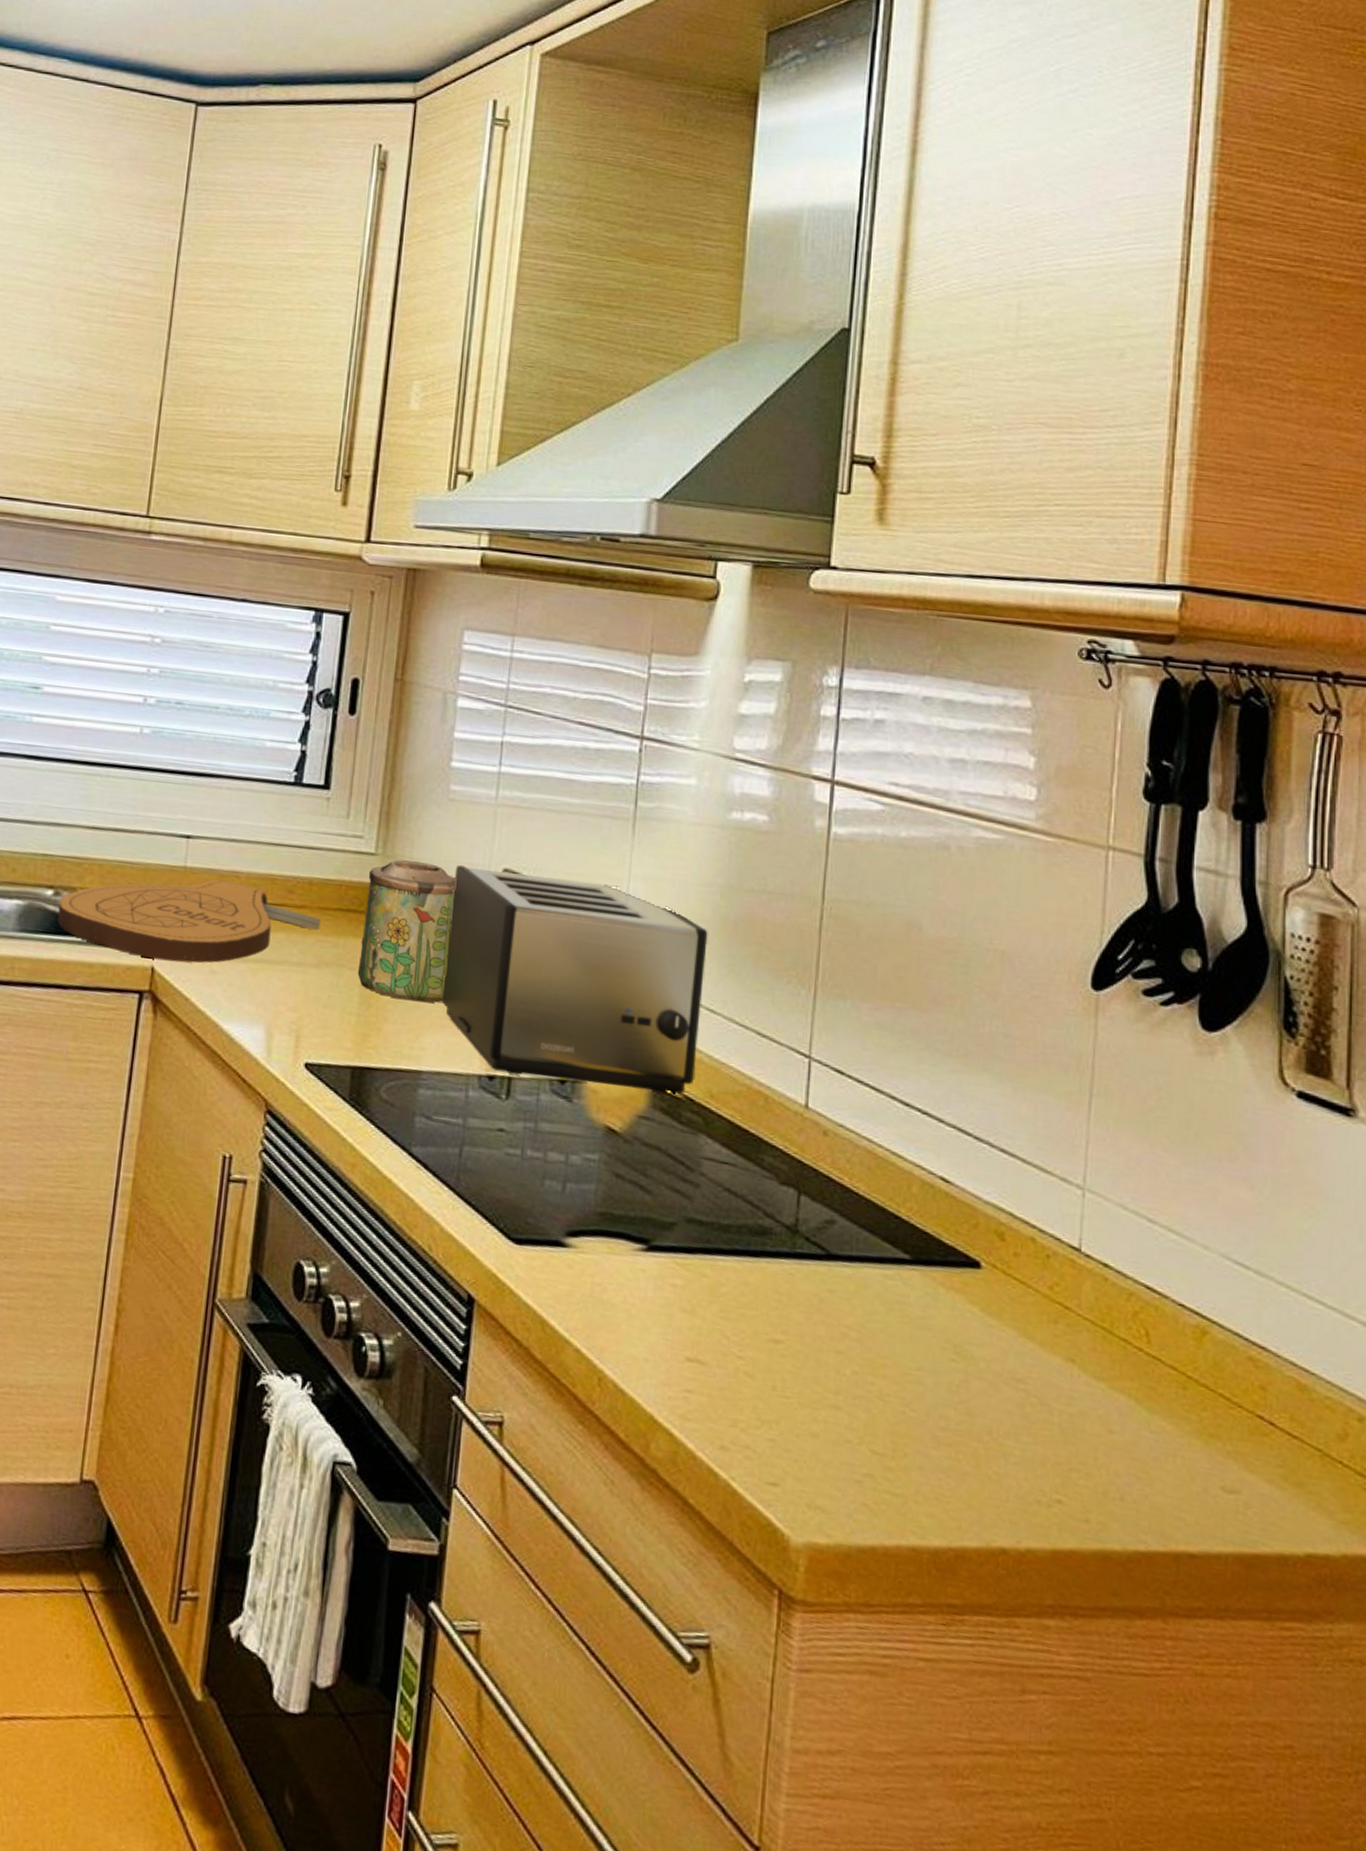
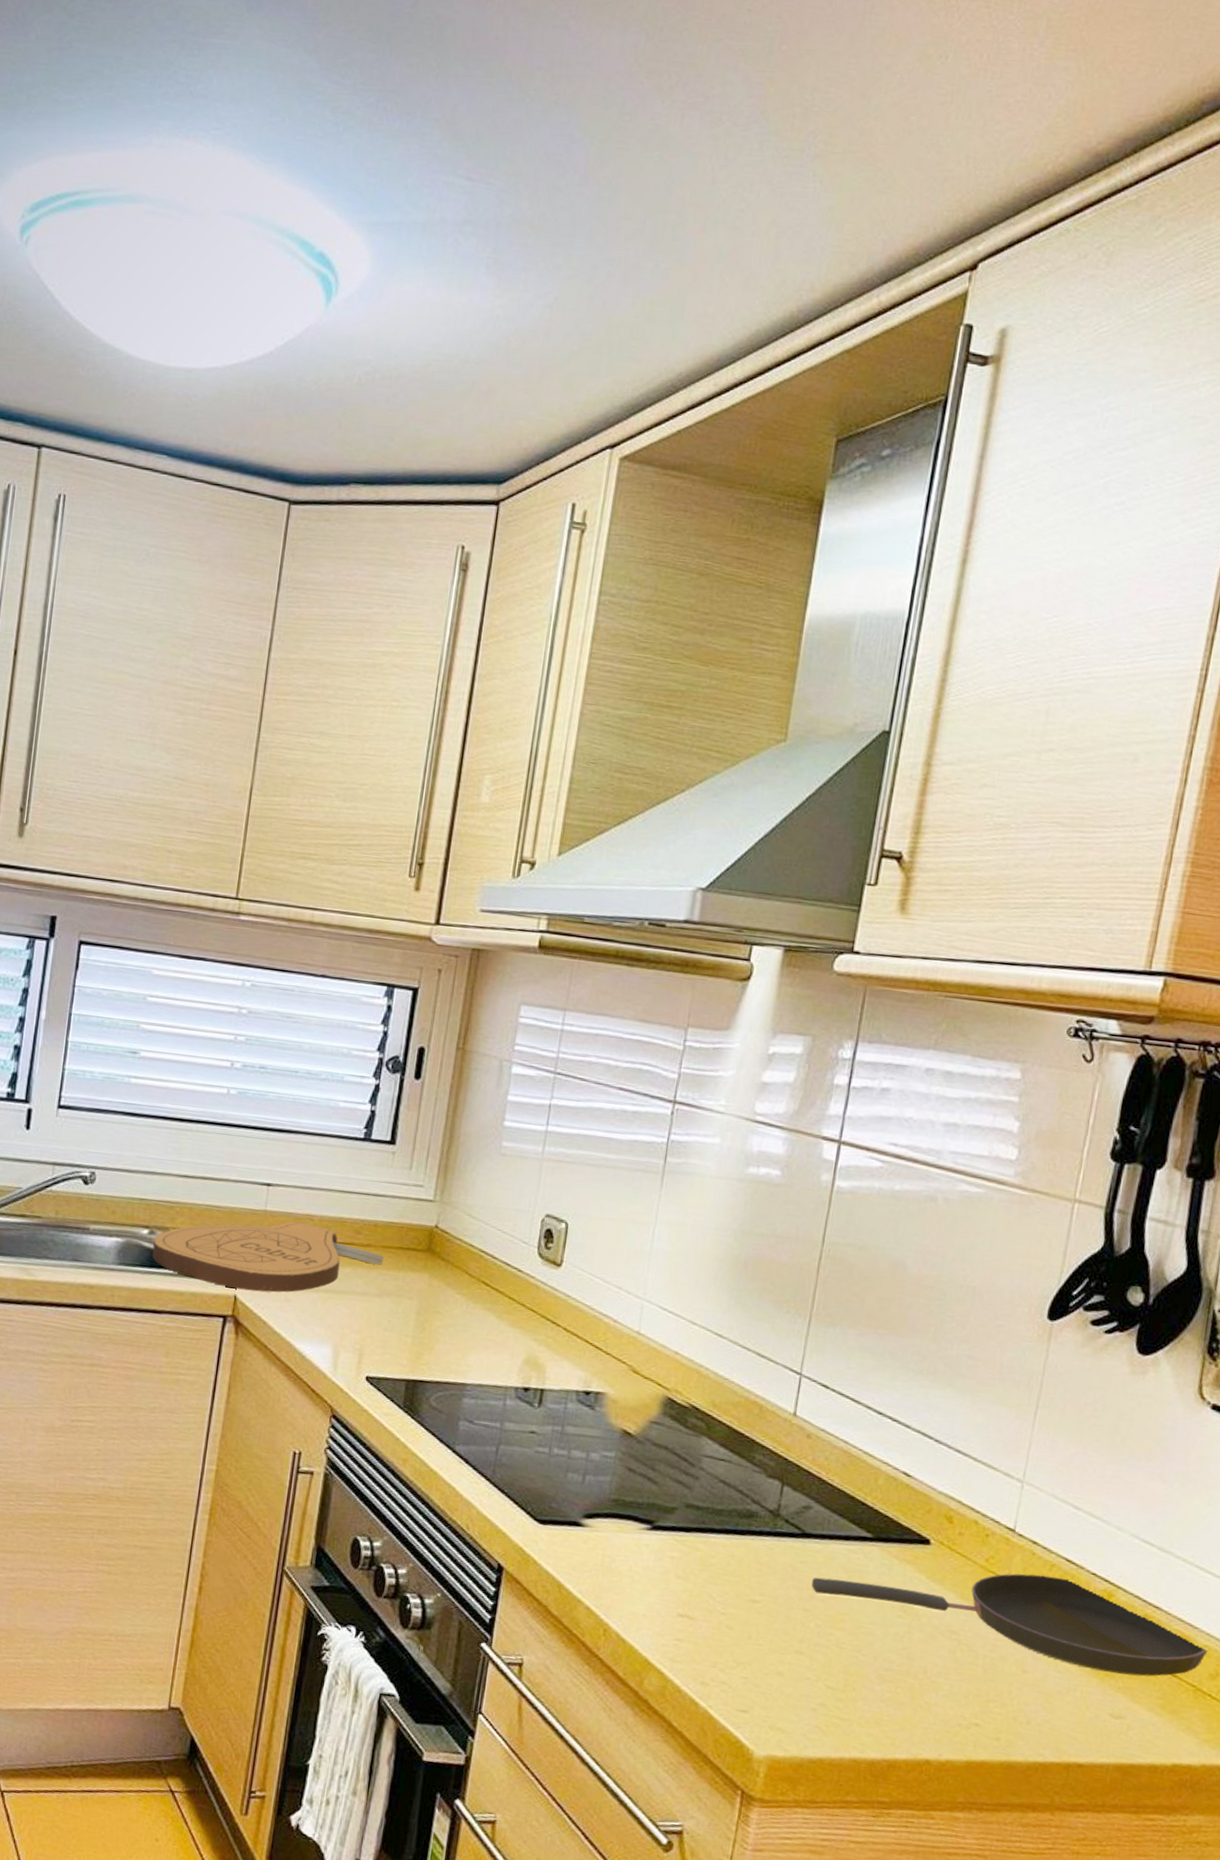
canister: present [357,859,456,1003] -> none [414,1206,503,1327]
toaster: present [440,865,708,1094] -> none [485,1211,721,1404]
frying pan: none [842,1304,1333,1438] -> present [811,1573,1210,1677]

